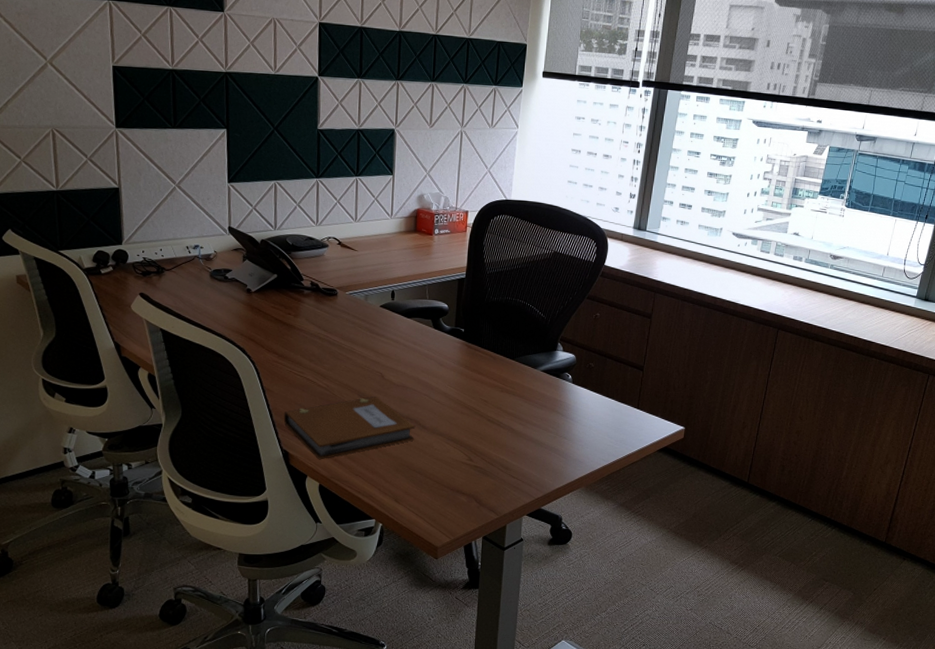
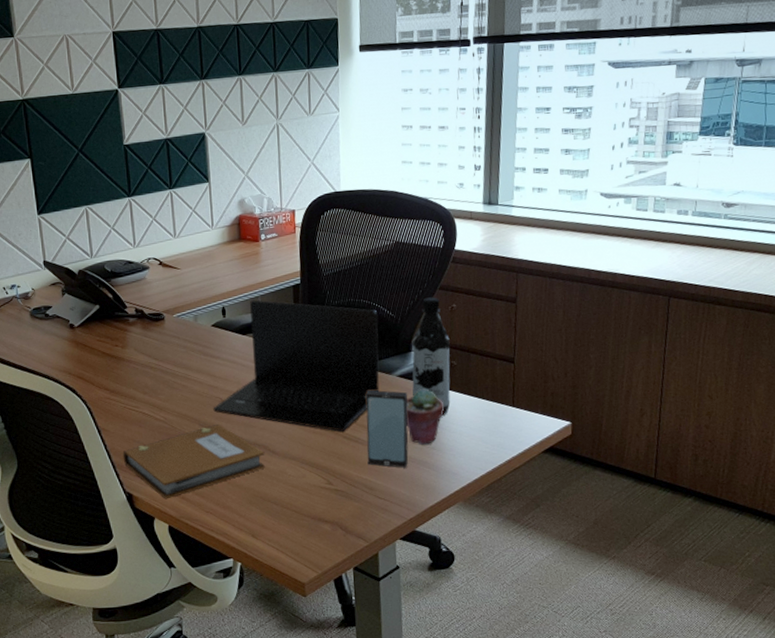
laptop: none [373,287,531,415] -> present [213,300,380,432]
smartphone: none [506,380,549,453] -> present [366,389,409,468]
potted succulent: none [544,384,578,434] -> present [406,389,444,445]
water bottle: none [552,304,591,410] -> present [412,297,451,416]

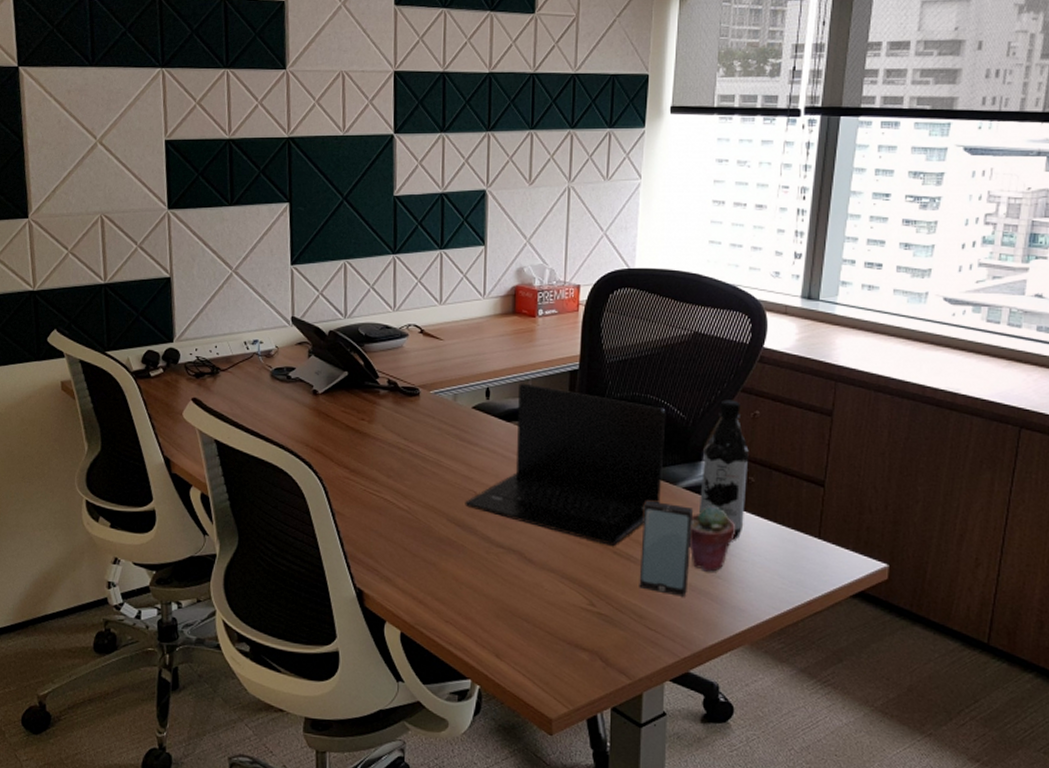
notebook: present [122,424,266,500] -> none [357,521,520,602]

